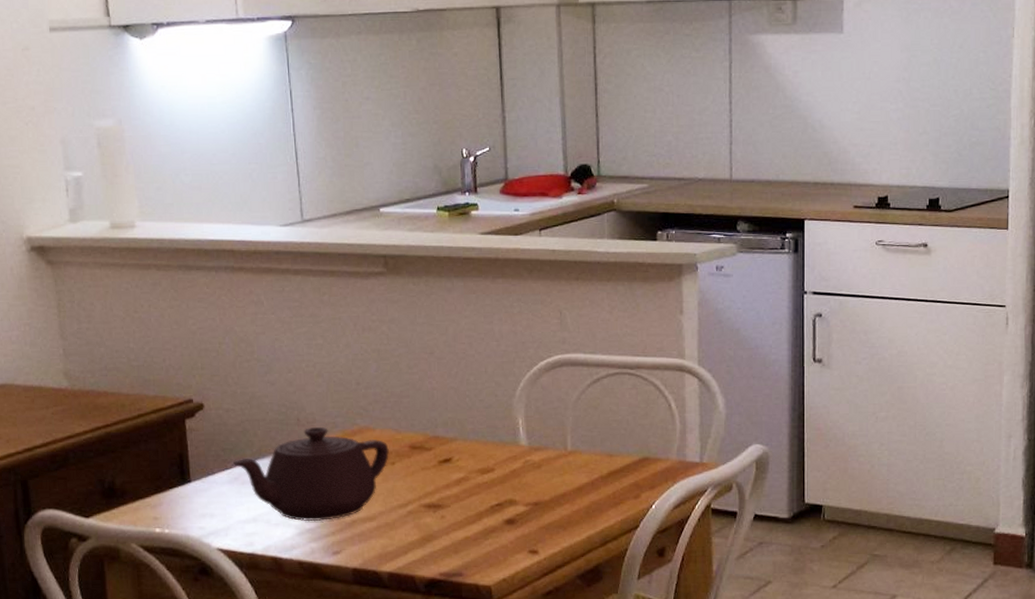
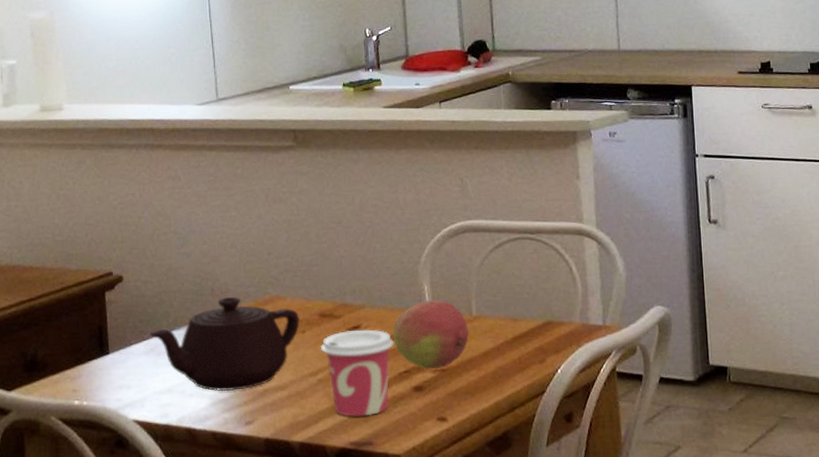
cup: none [410,462,486,548] -> present [320,329,394,417]
fruit: none [485,433,563,503] -> present [392,299,469,370]

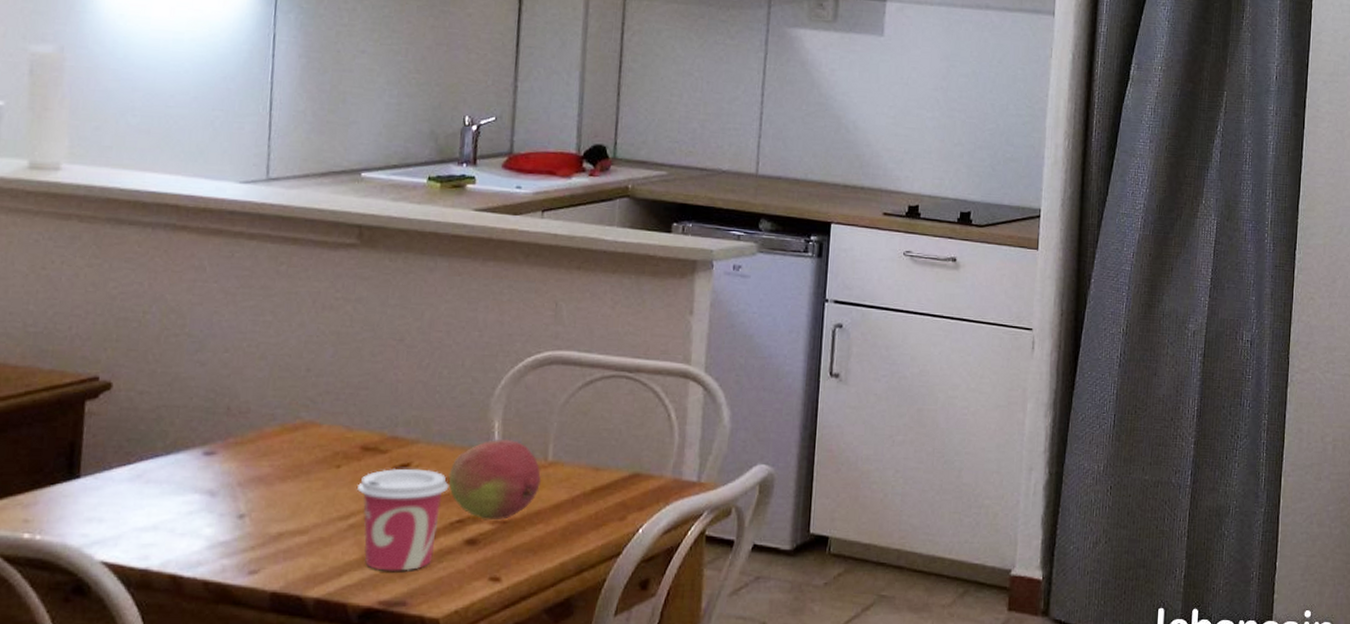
teapot: present [150,296,300,392] -> none [138,418,336,533]

